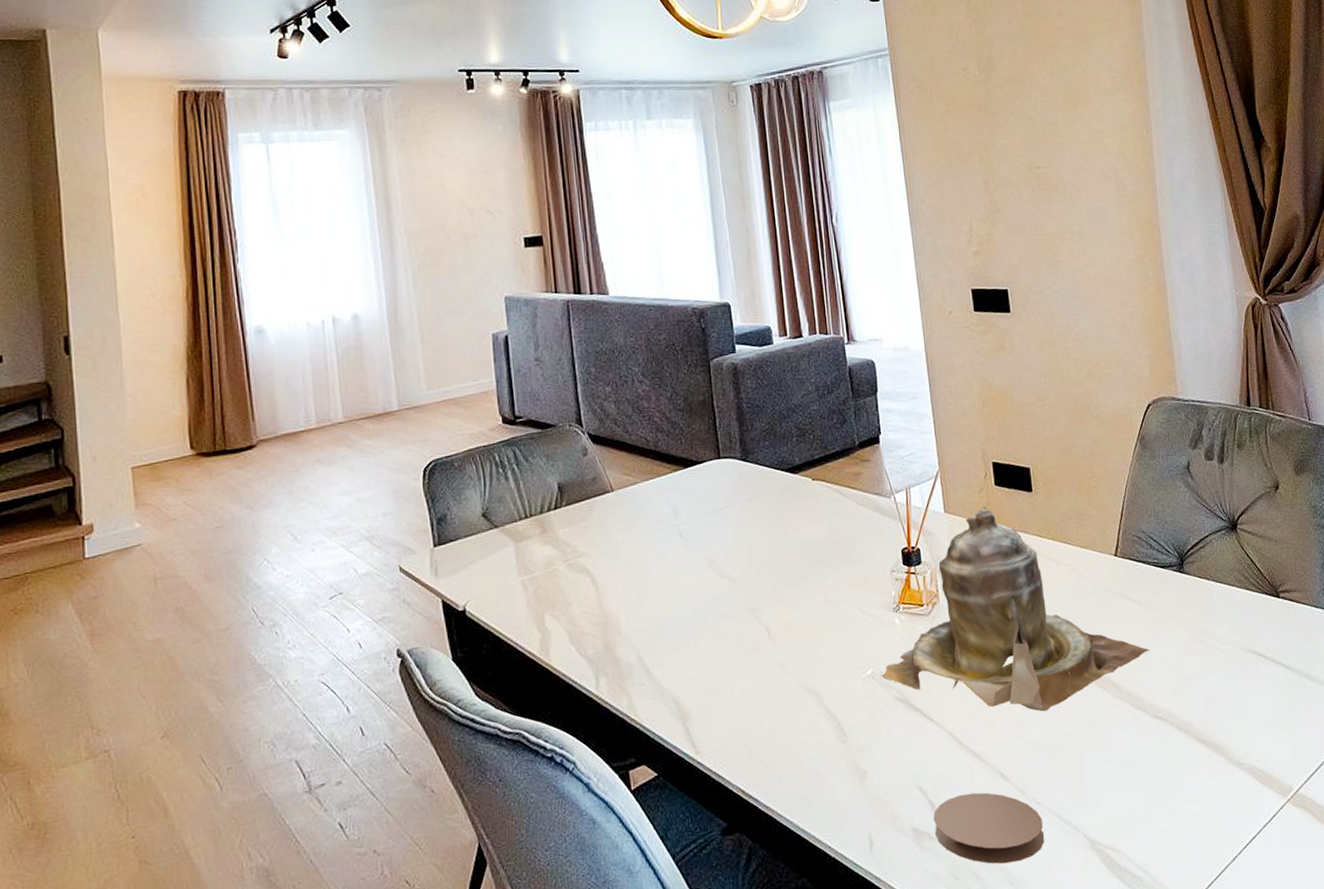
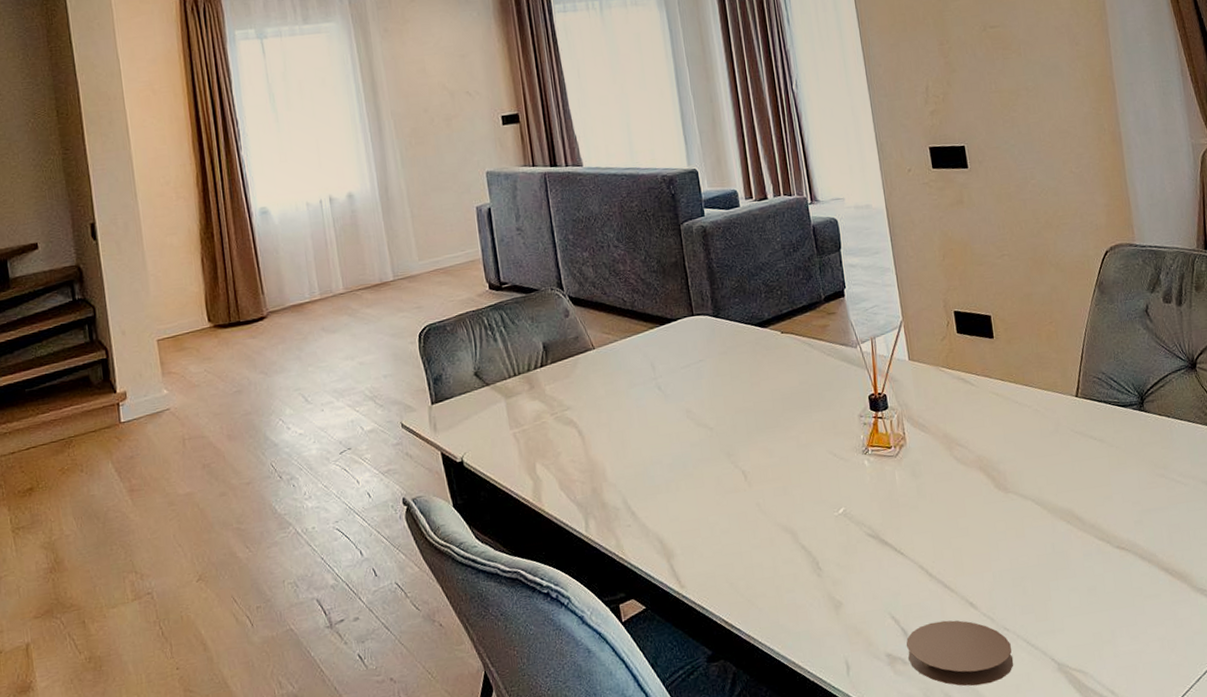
teapot: present [880,506,1150,712] -> none [852,353,1112,545]

